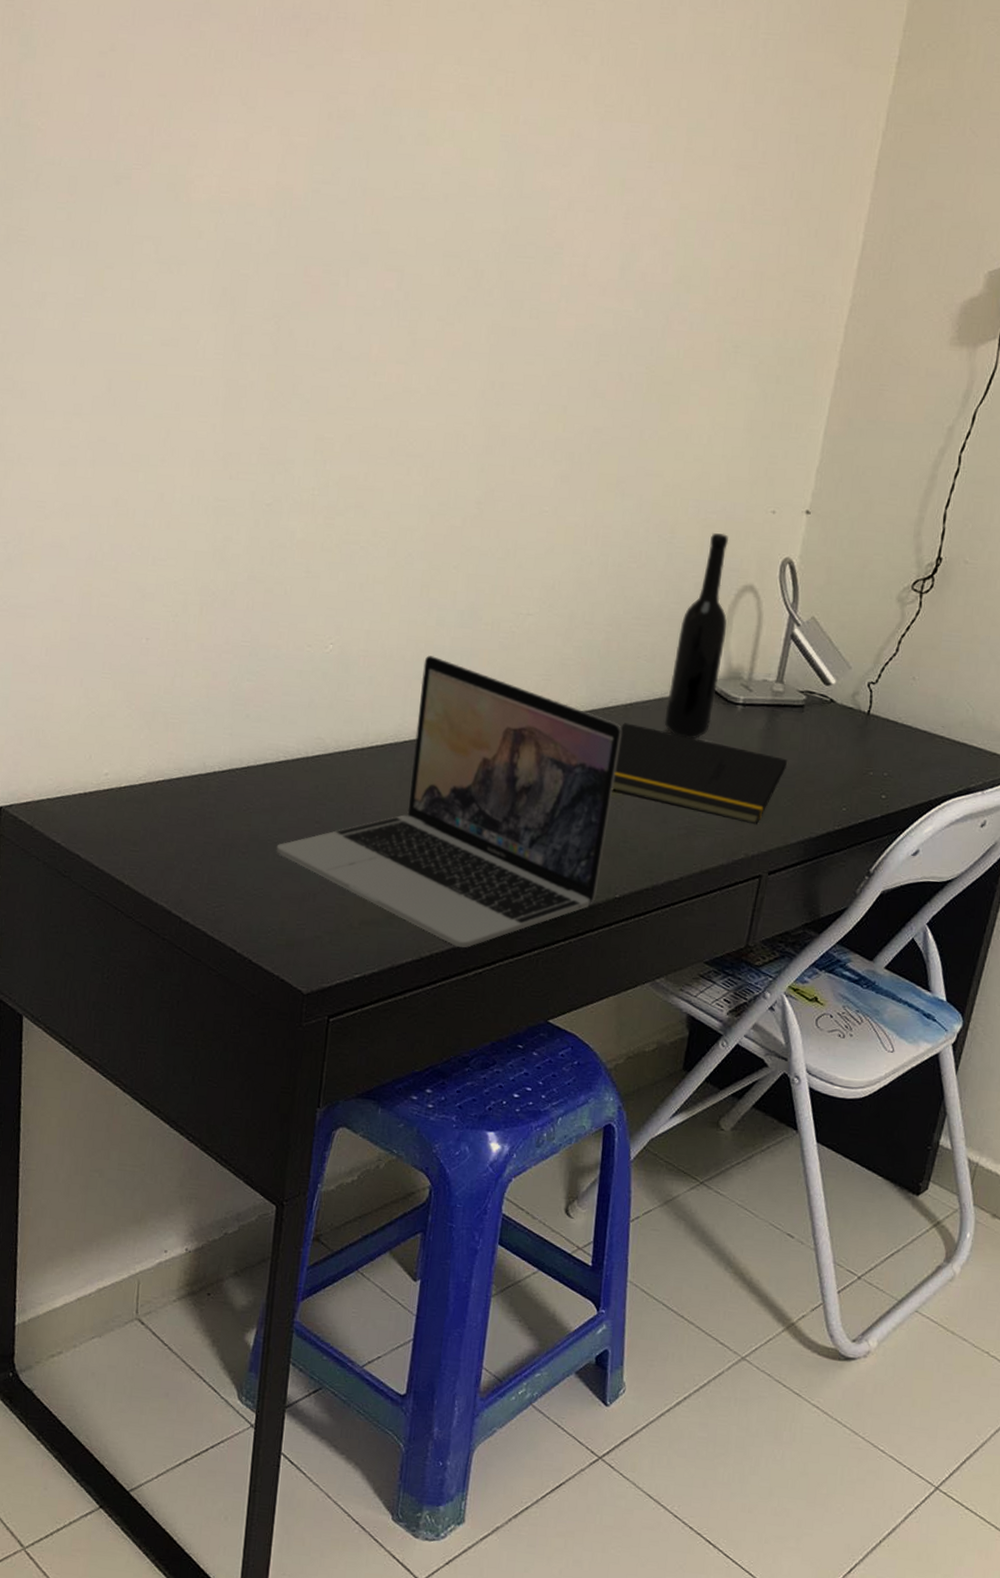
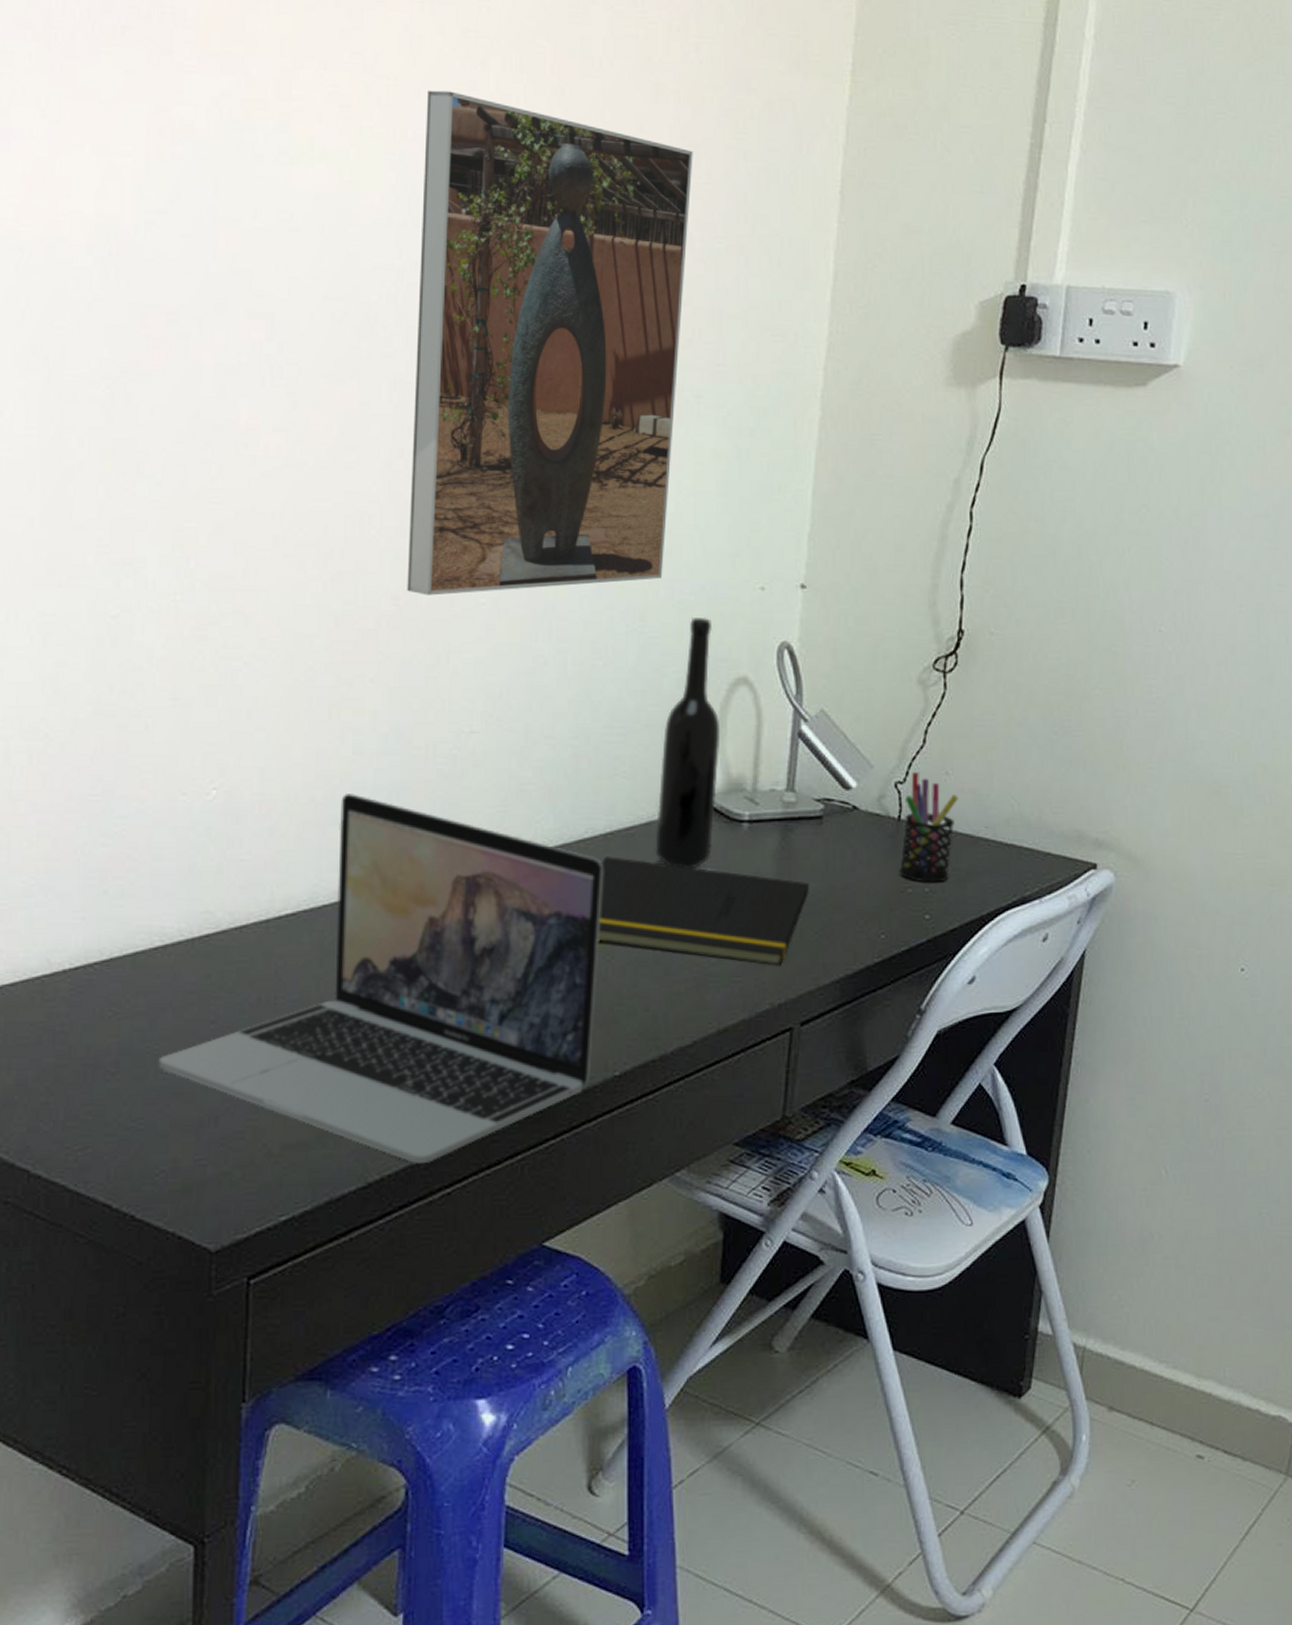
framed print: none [488,81,753,503] -> present [407,90,693,596]
pen holder: none [863,675,921,770] -> present [899,772,958,883]

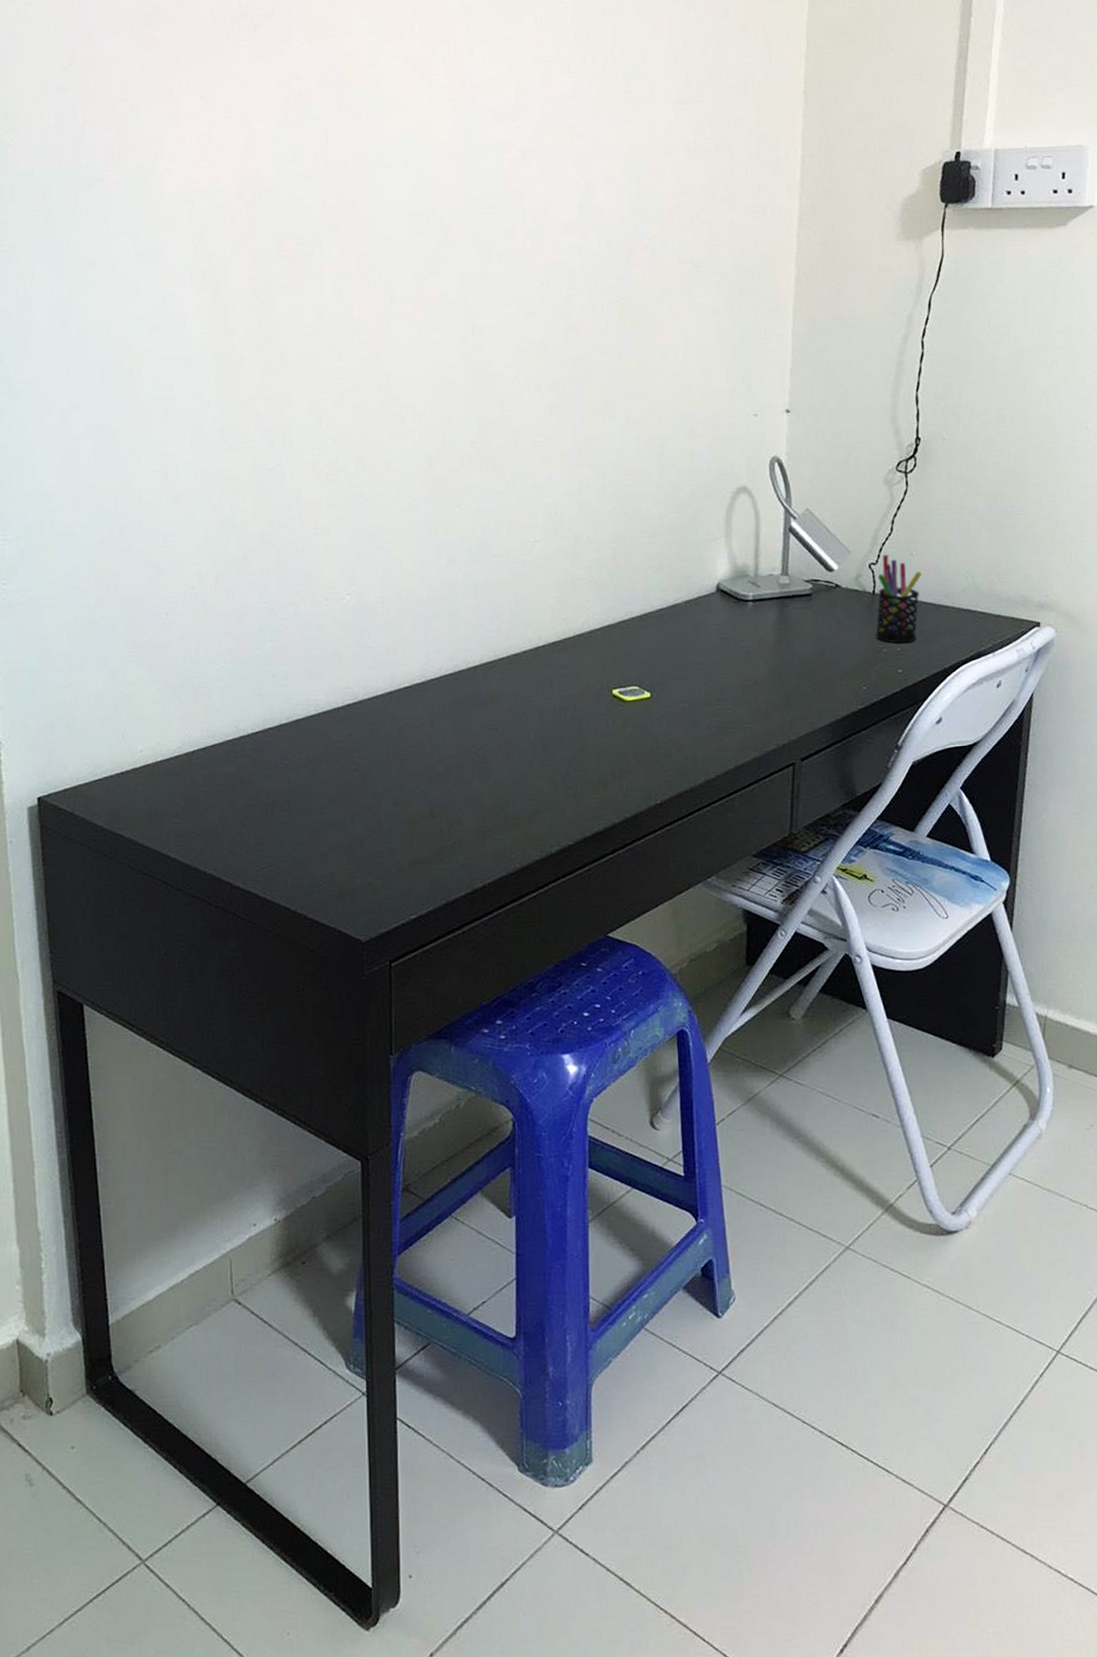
laptop: present [158,794,604,1163] -> none [318,593,641,874]
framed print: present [407,90,693,596] -> none [478,46,686,438]
notepad: present [598,856,809,966] -> none [638,633,803,715]
bottle: present [655,618,721,868] -> none [679,441,728,640]

